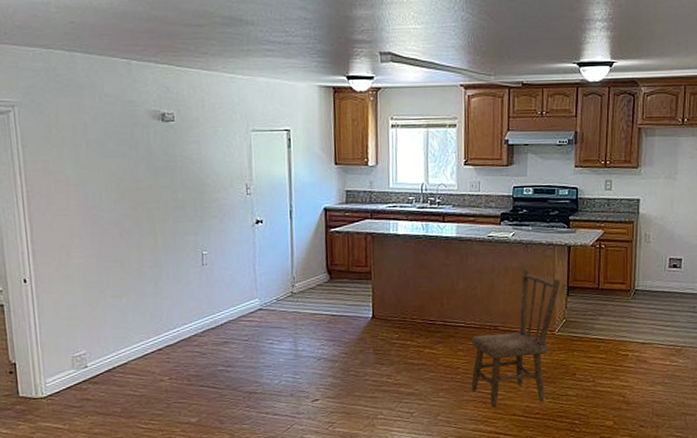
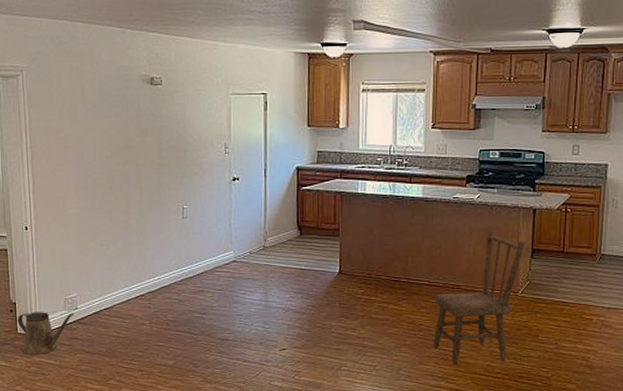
watering can: none [18,371,84,420] -> present [17,312,74,354]

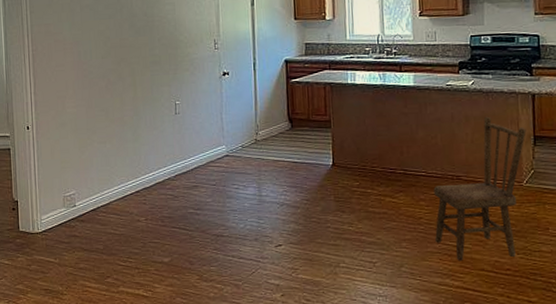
watering can: present [17,312,74,354] -> none [19,209,73,253]

